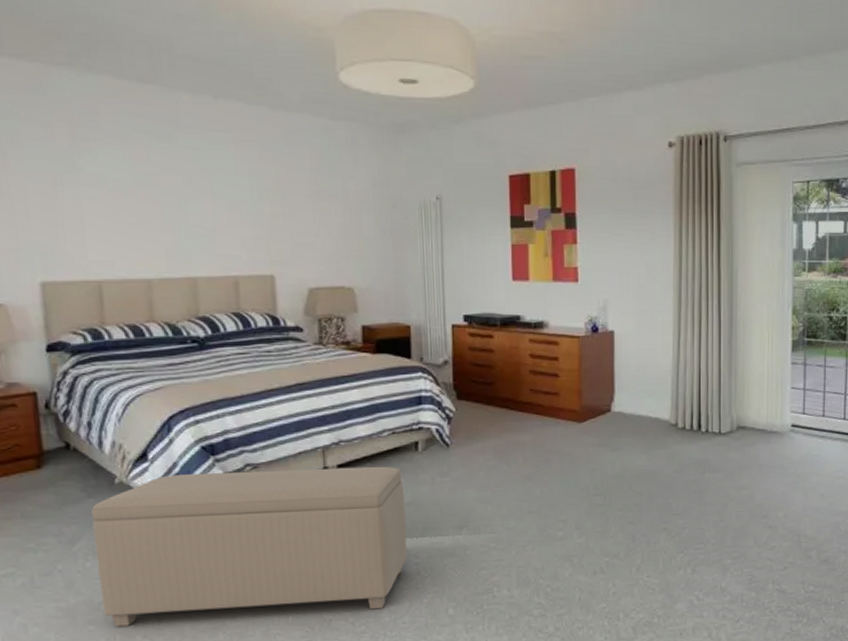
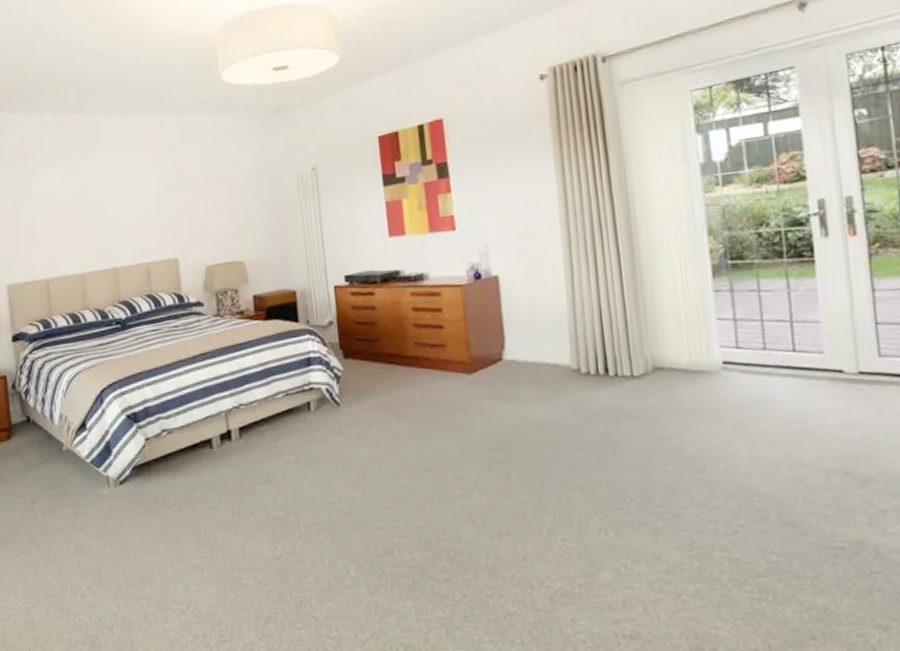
ottoman: present [91,466,408,627] -> none [46,427,307,578]

